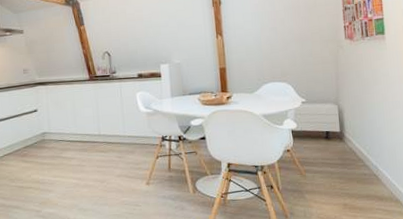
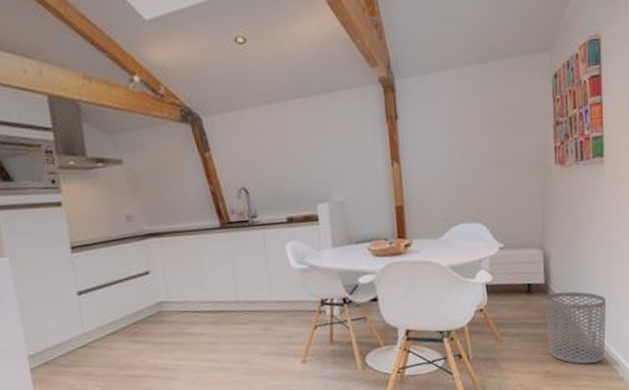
waste bin: none [340,139,395,200] -> present [544,291,606,364]

